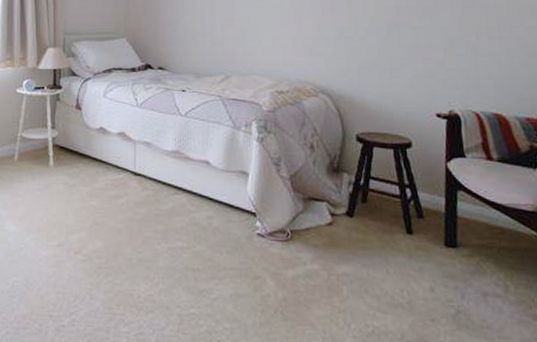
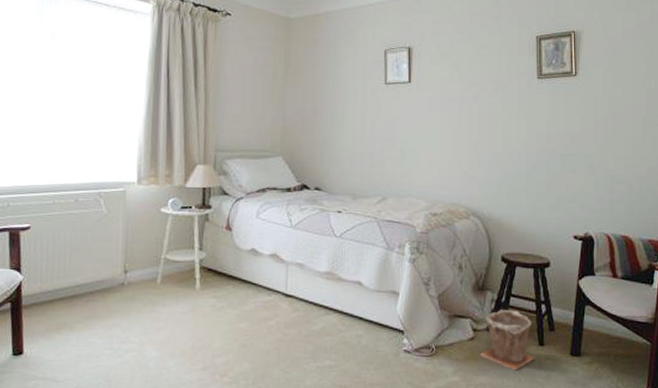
plant pot: none [340,193,404,261] -> present [480,310,535,371]

